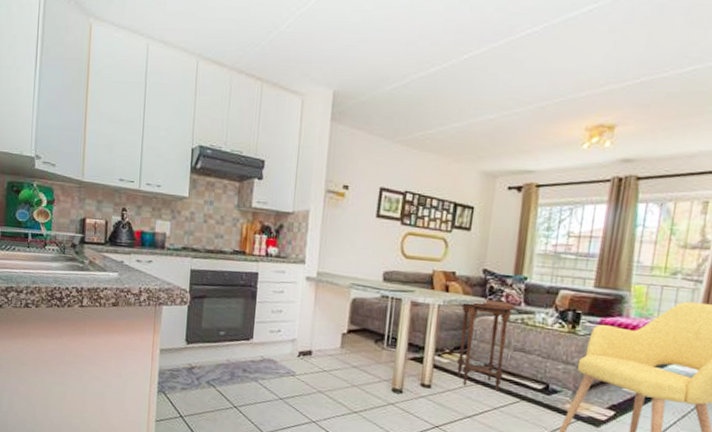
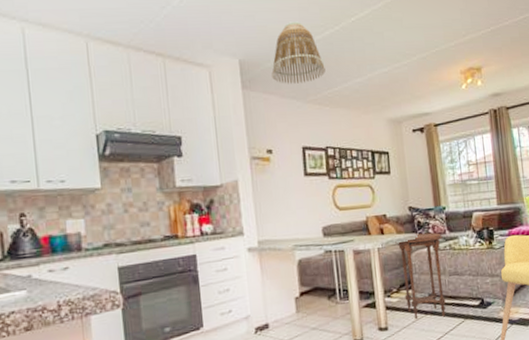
lamp shade: none [363,55,423,122] -> present [271,21,326,84]

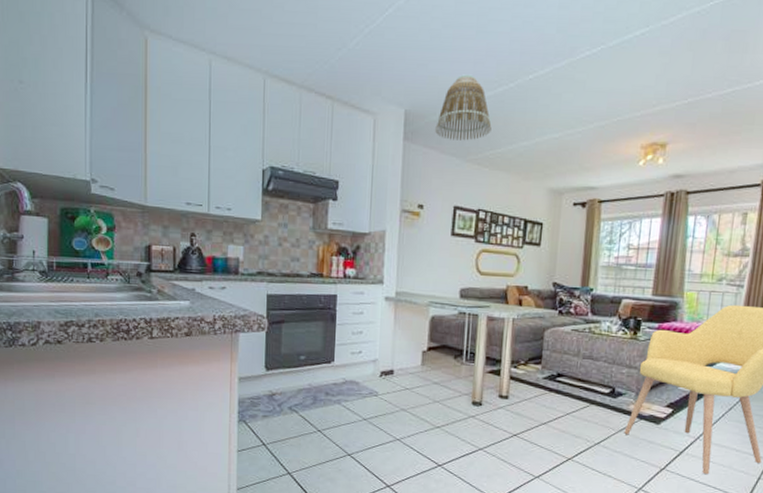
side table: present [395,232,446,319] -> none [531,311,584,398]

